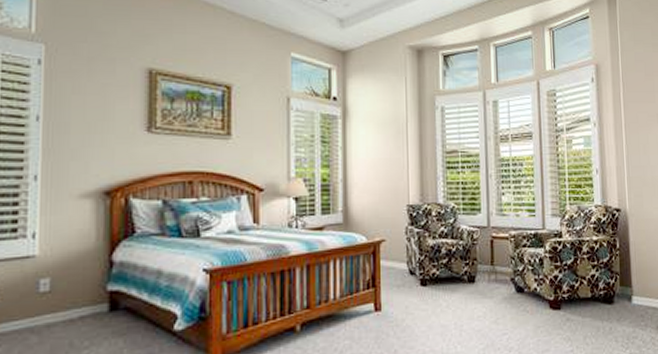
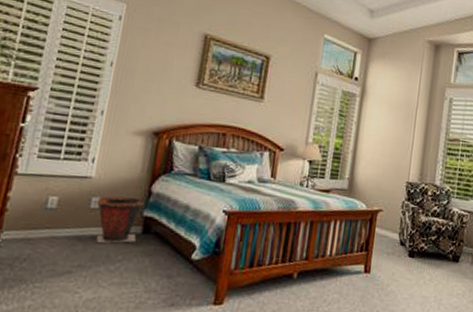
waste bin: none [47,272,107,330] -> present [96,196,145,243]

